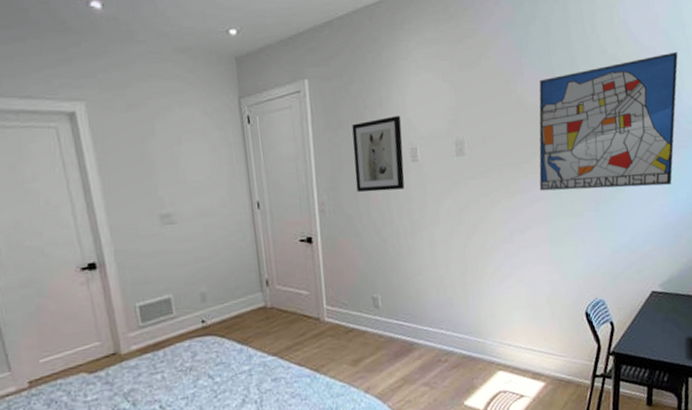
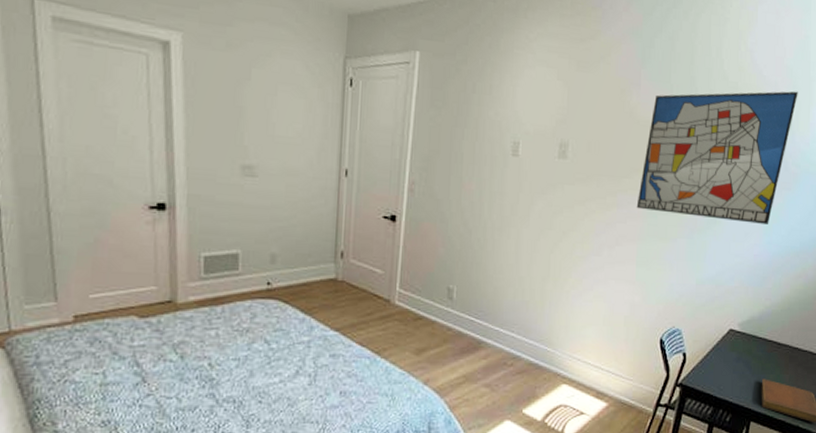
wall art: present [352,116,405,192] -> none [451,105,509,182]

